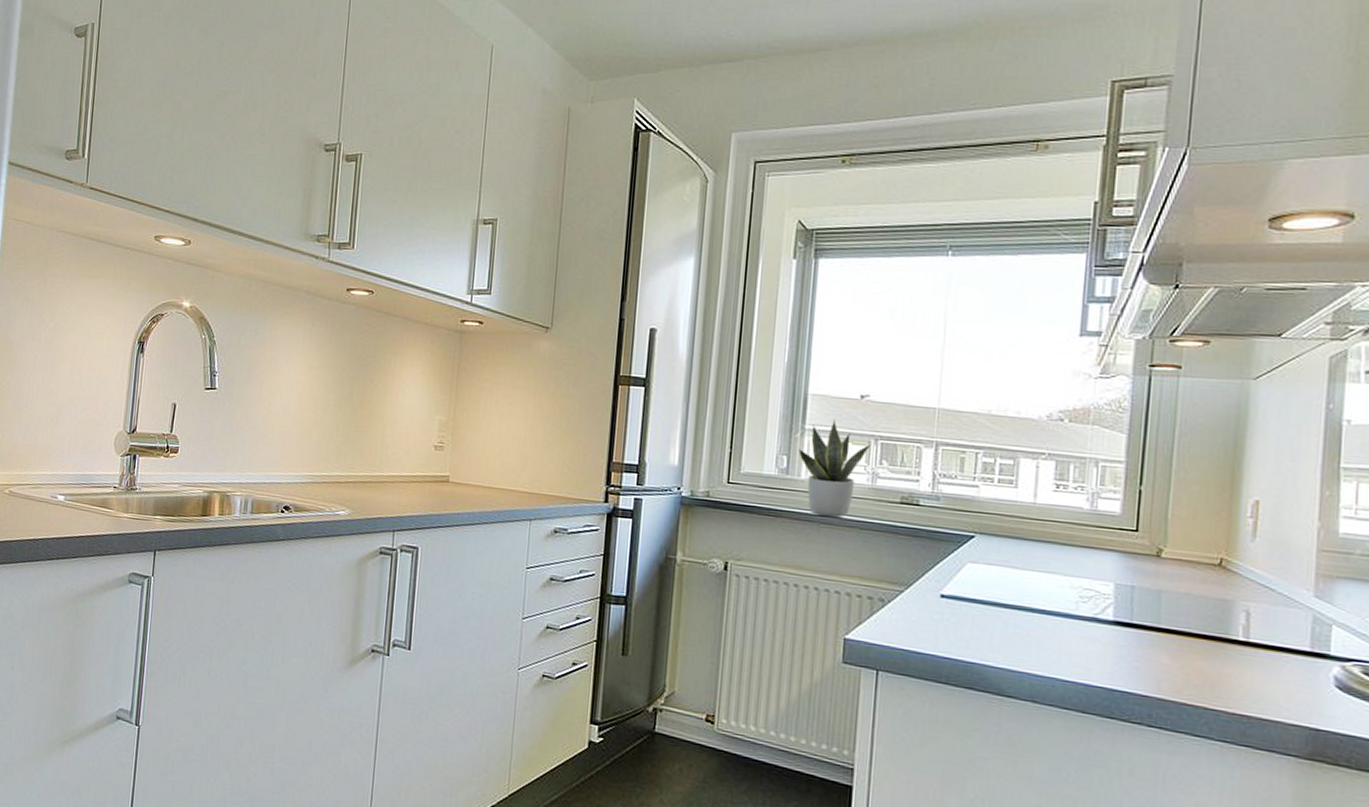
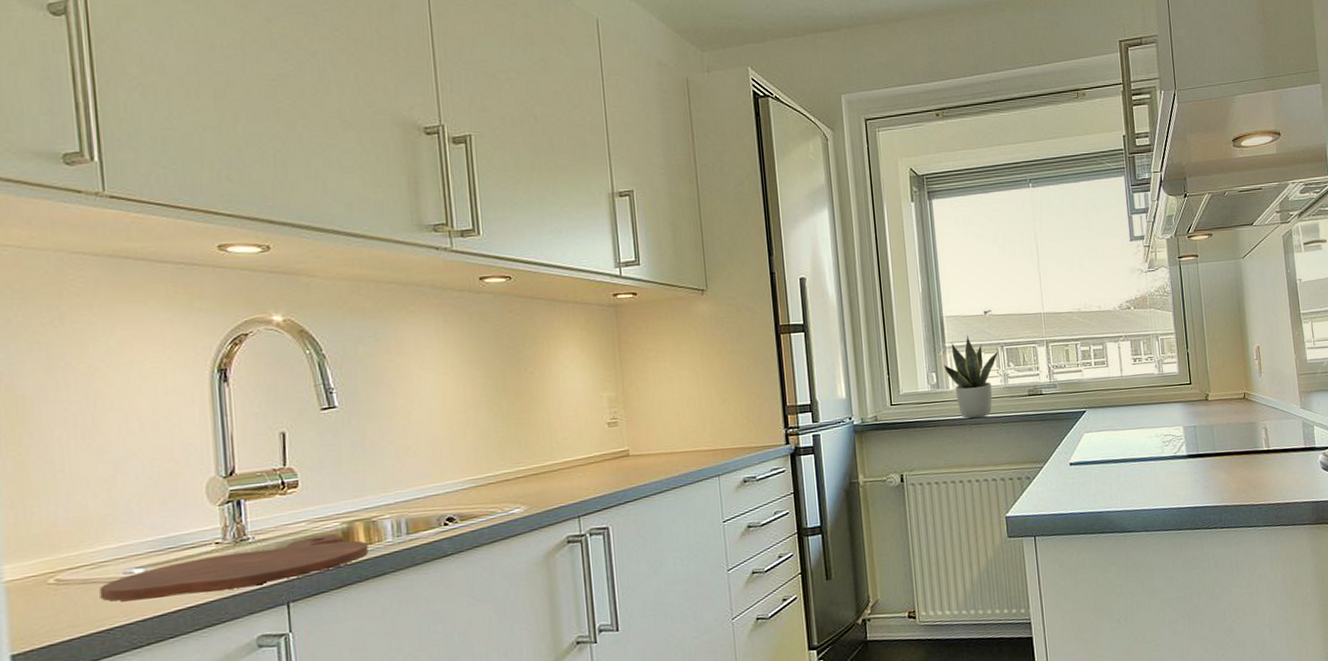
cutting board: none [34,497,220,530] -> present [99,534,368,602]

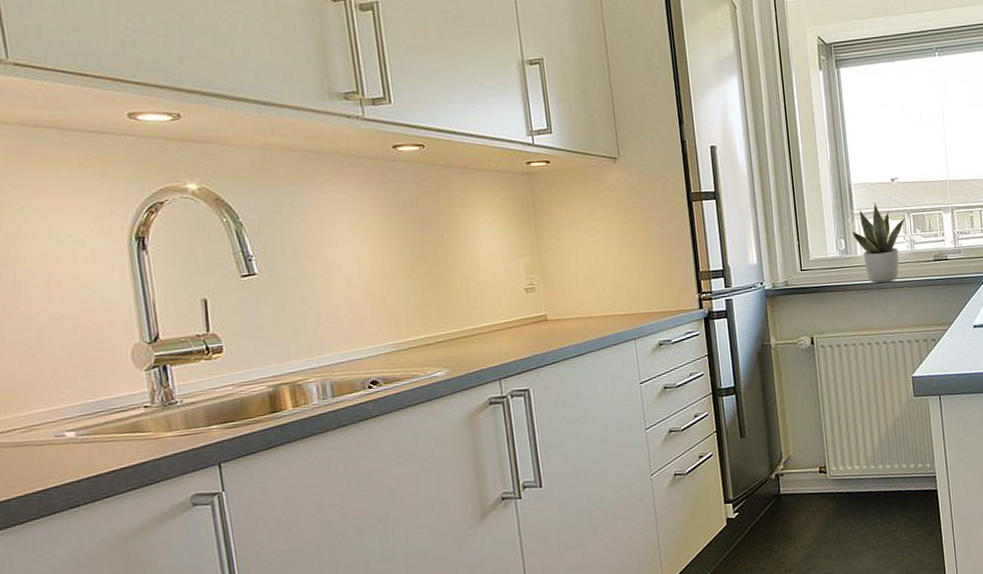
cutting board: present [99,534,368,602] -> none [32,397,295,463]

